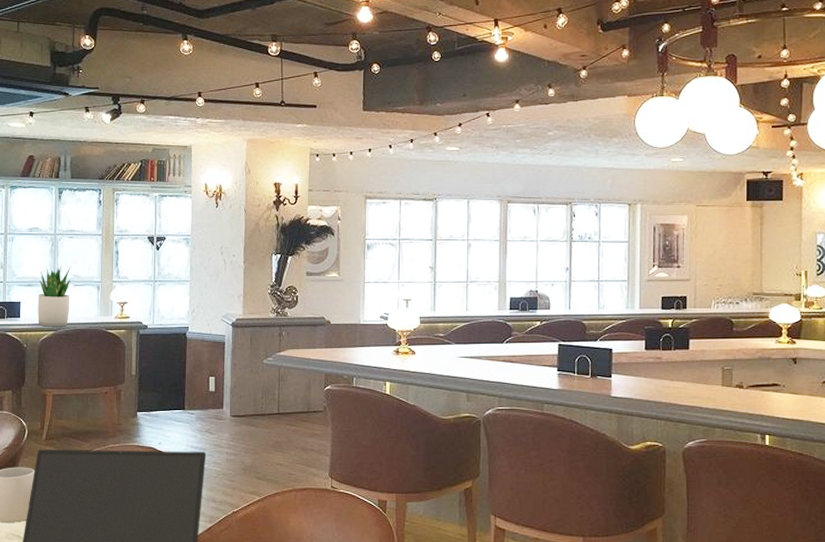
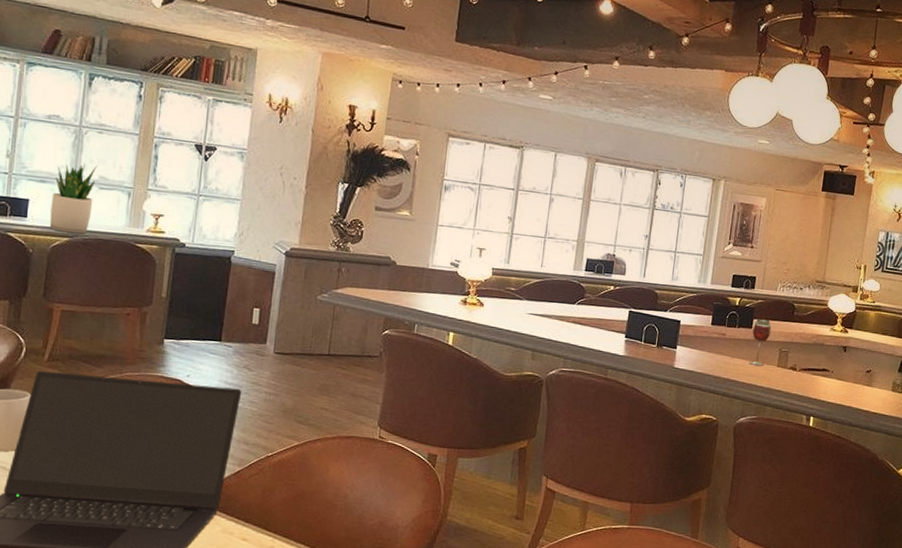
wineglass: none [690,337,710,387] -> present [749,317,772,366]

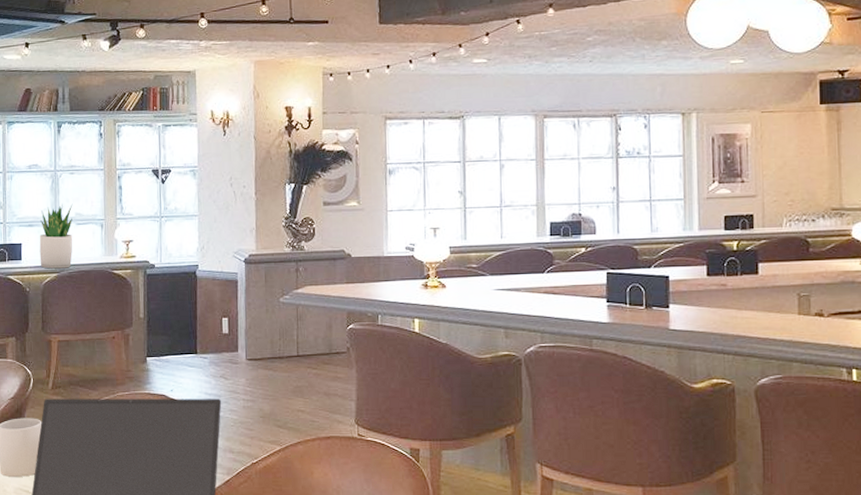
wineglass: present [749,317,772,366] -> none [759,260,783,316]

